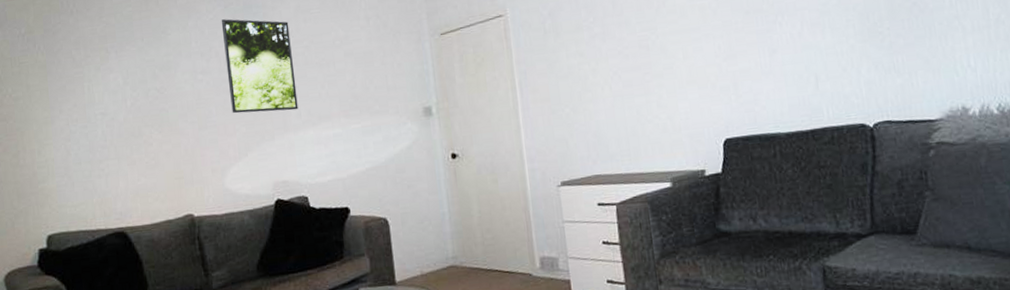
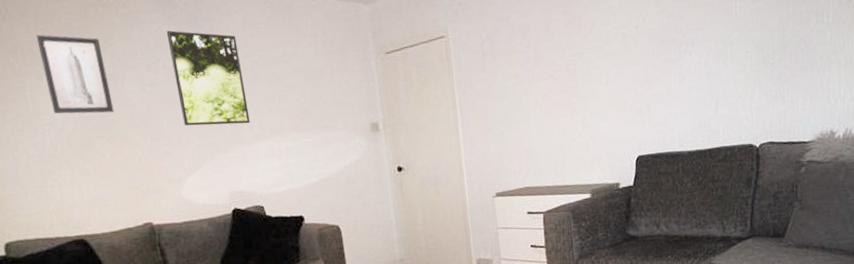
wall art: none [98,27,165,104] -> present [36,34,115,114]

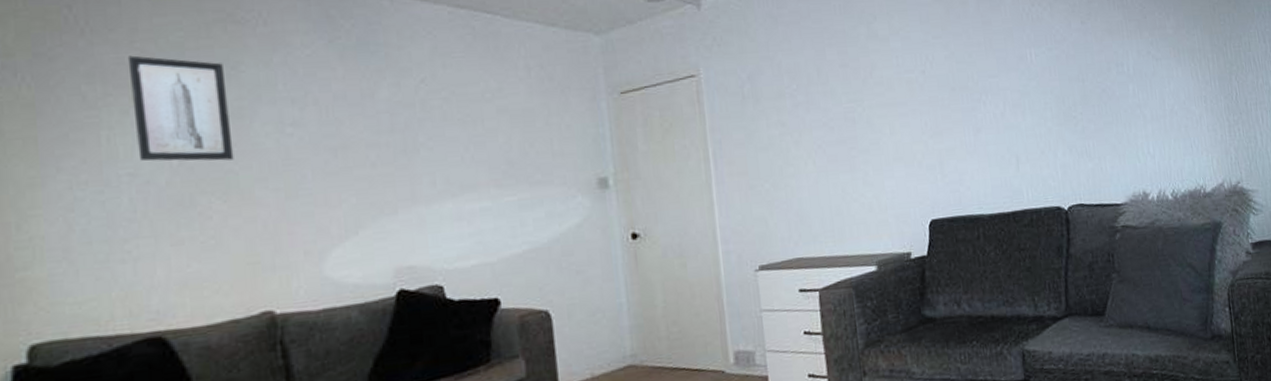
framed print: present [166,30,250,126] -> none [322,57,433,180]

